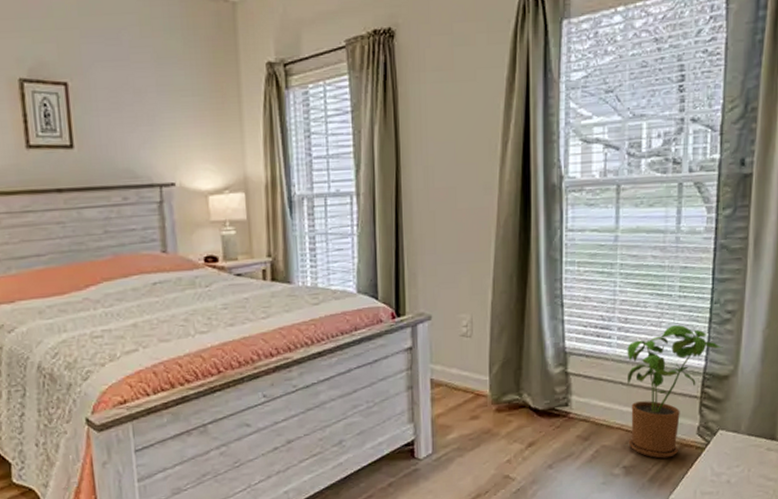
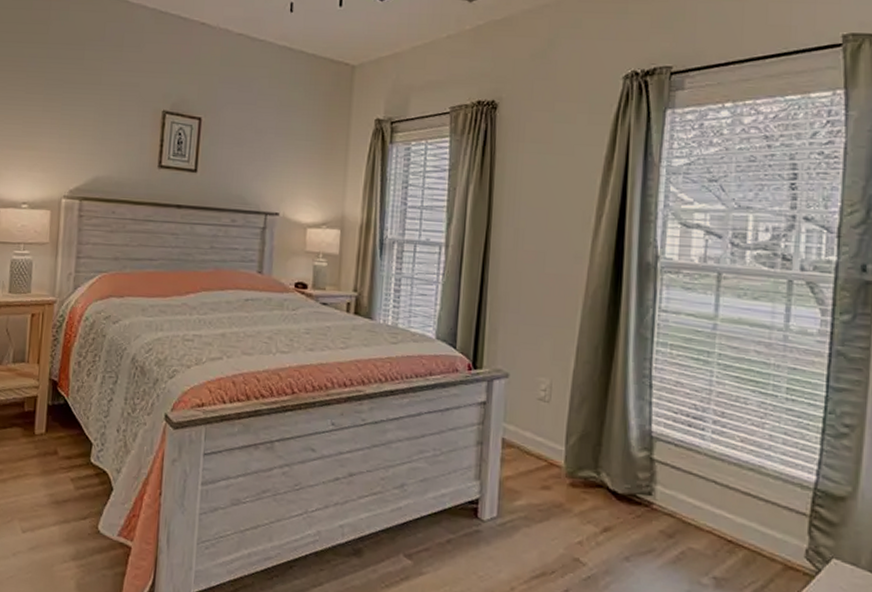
house plant: present [627,325,723,459] -> none [720,429,839,579]

